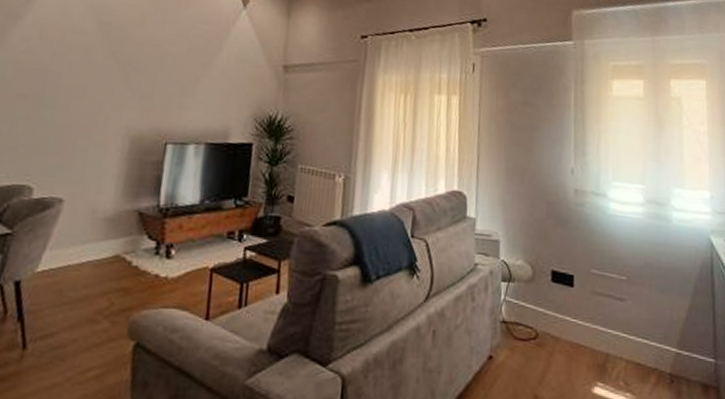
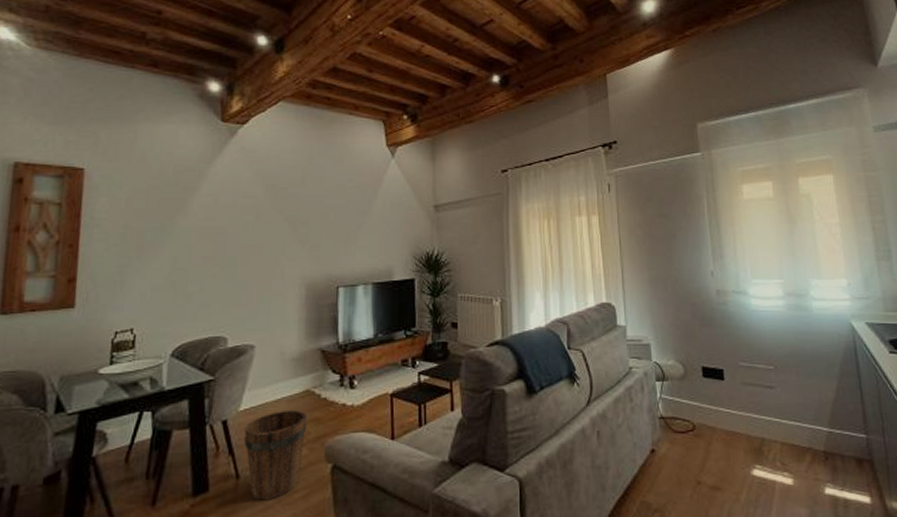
bucket: none [36,276,114,377] -> present [243,411,307,501]

